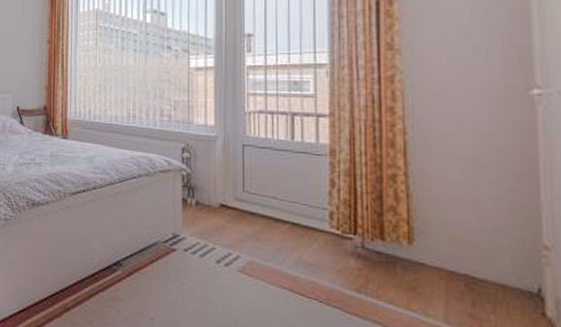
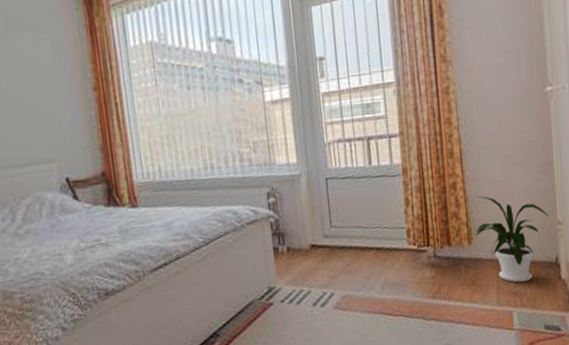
house plant: none [419,194,529,306] -> present [475,195,549,283]

